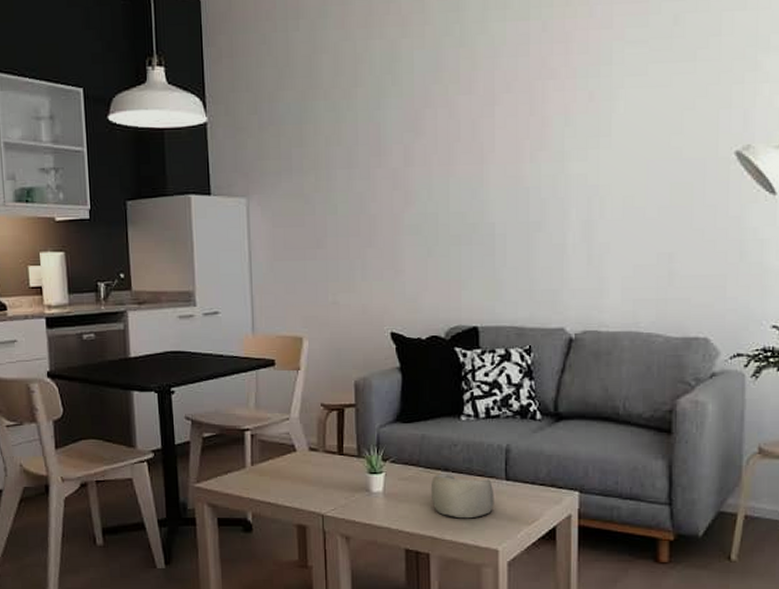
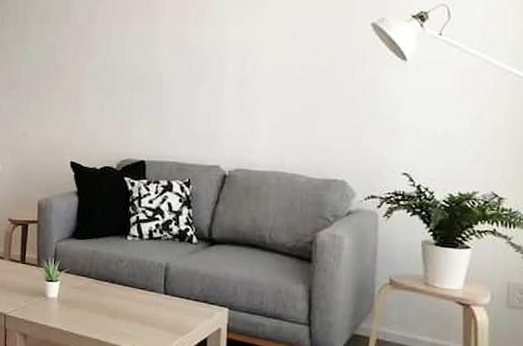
decorative bowl: present [430,474,494,519] -> none [98,285,154,326]

